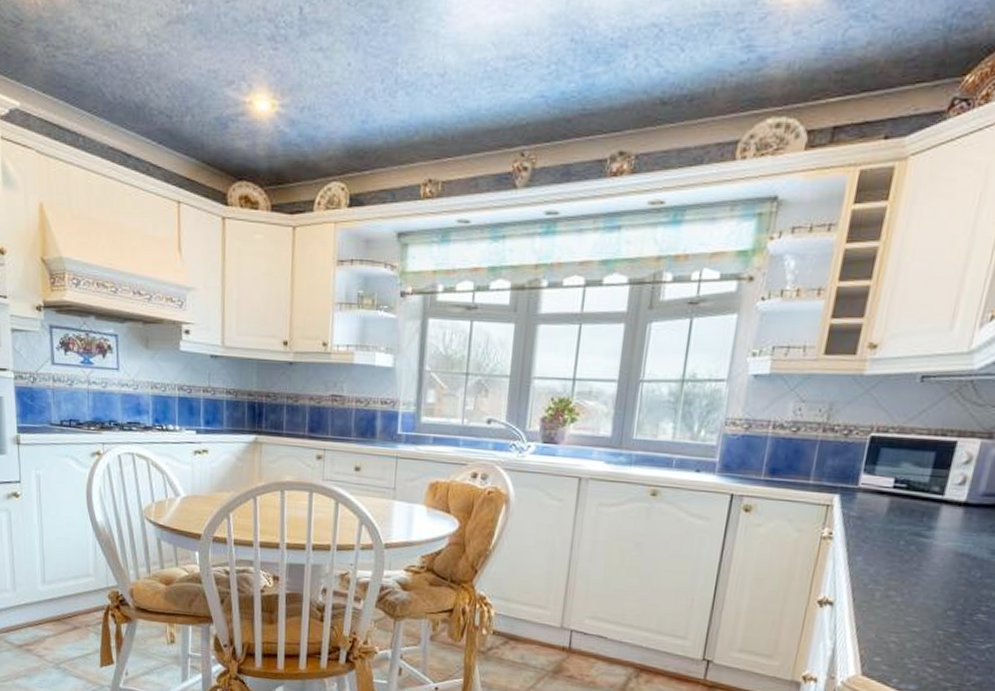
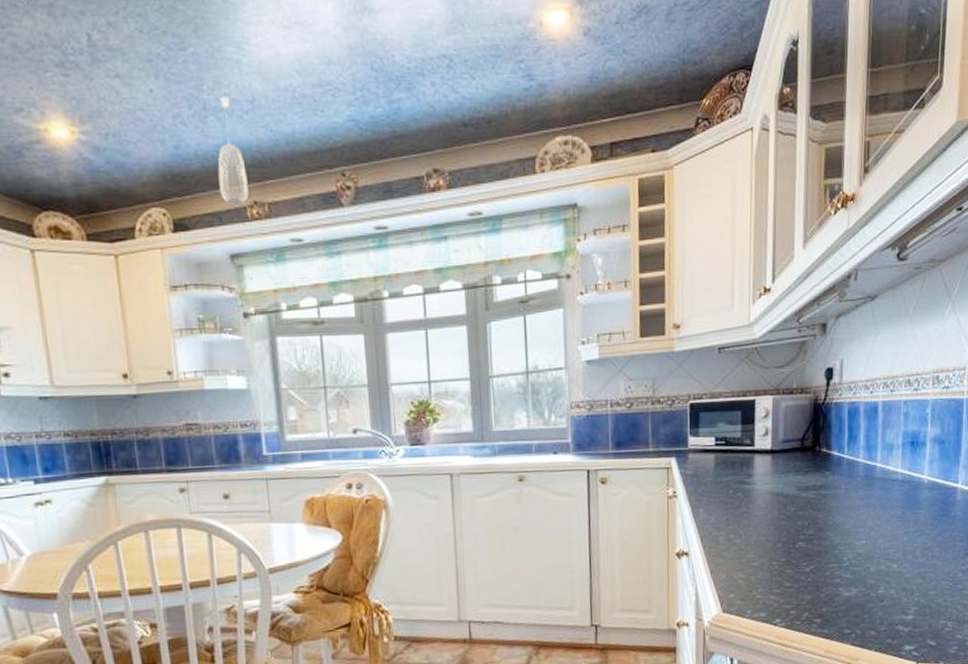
pendant light: none [397,70,427,182] -> present [217,96,249,205]

